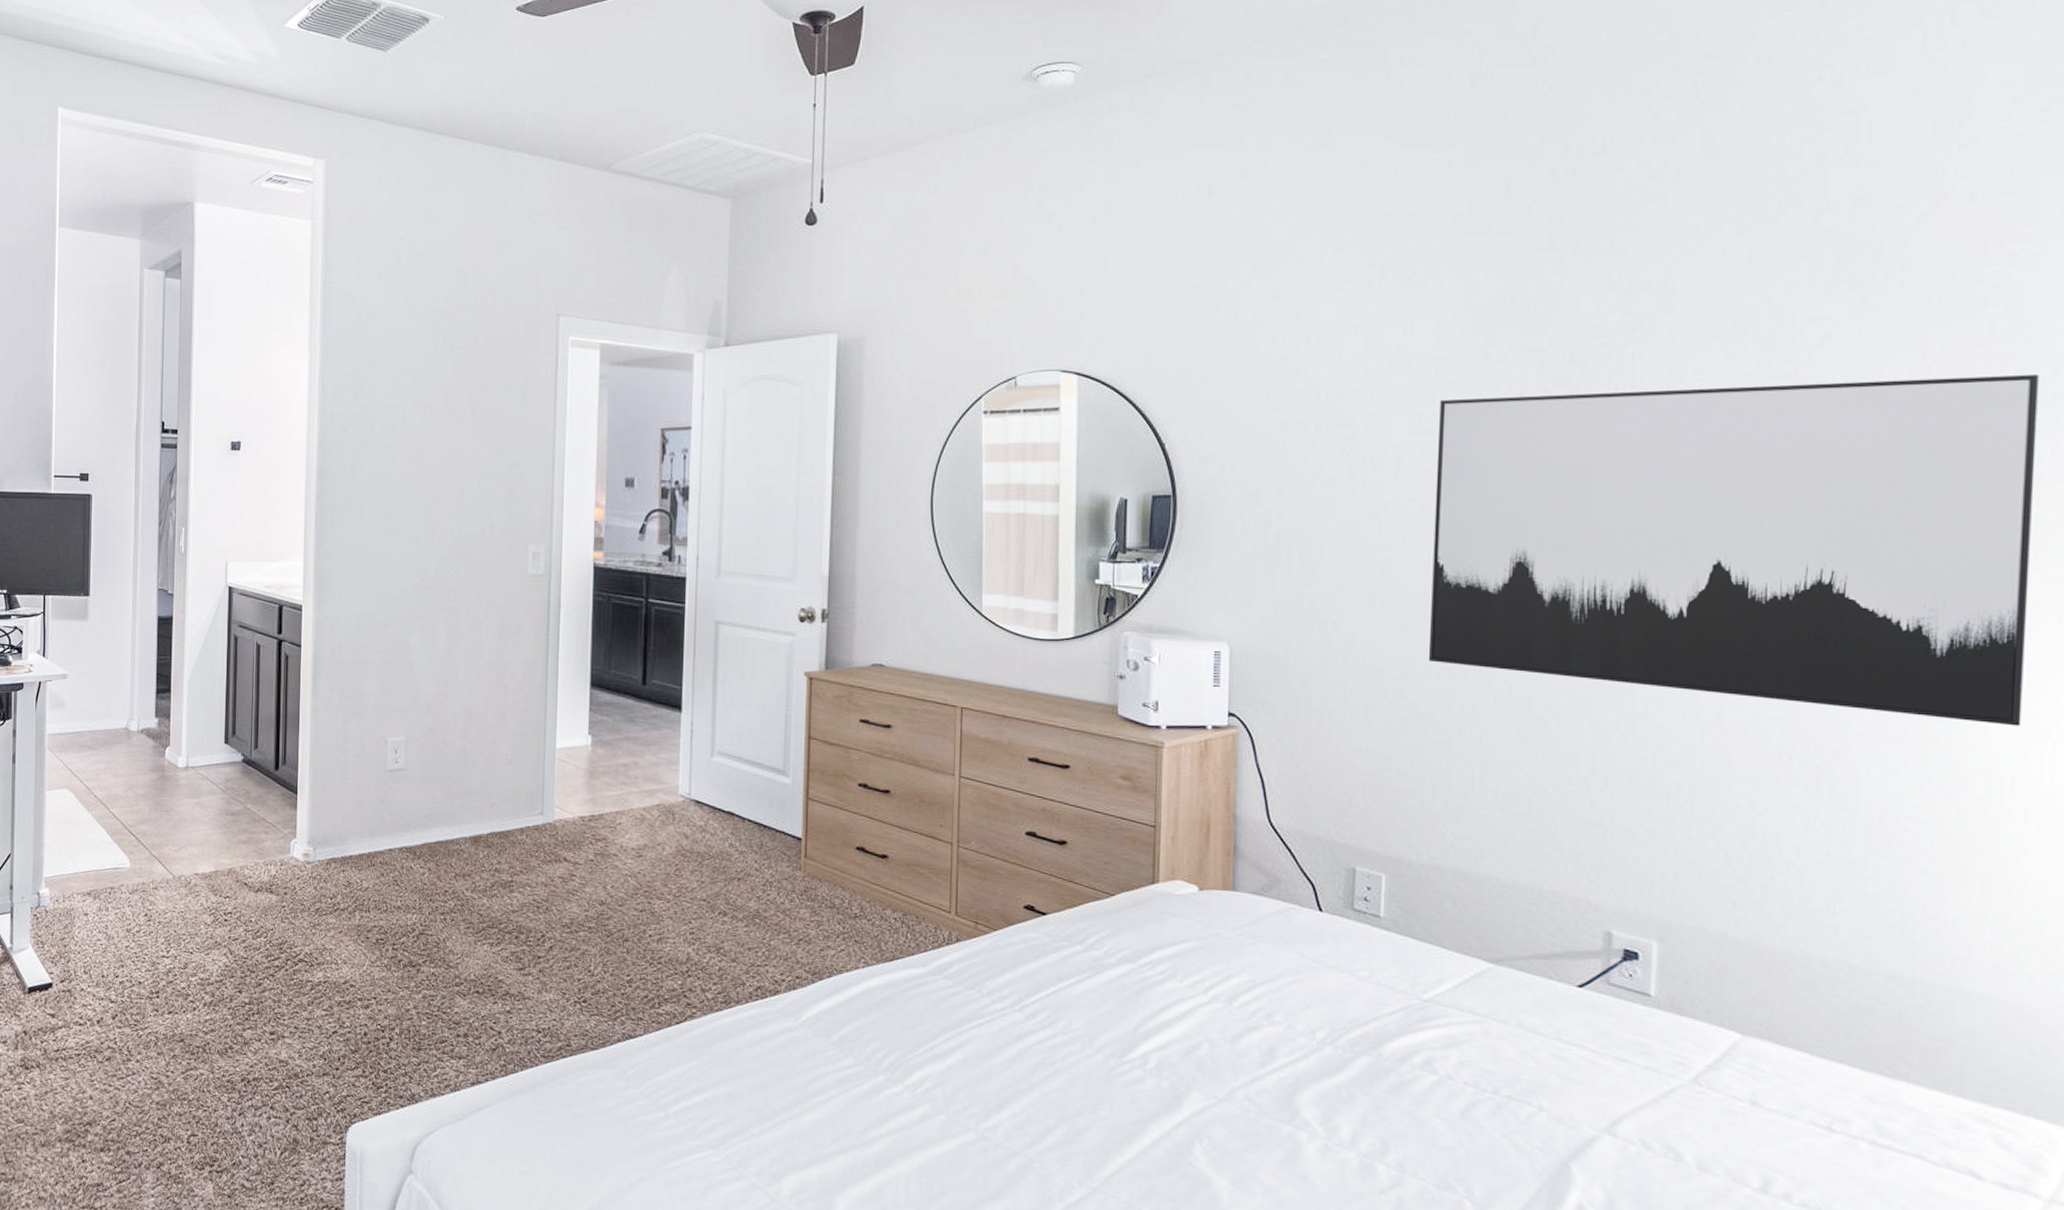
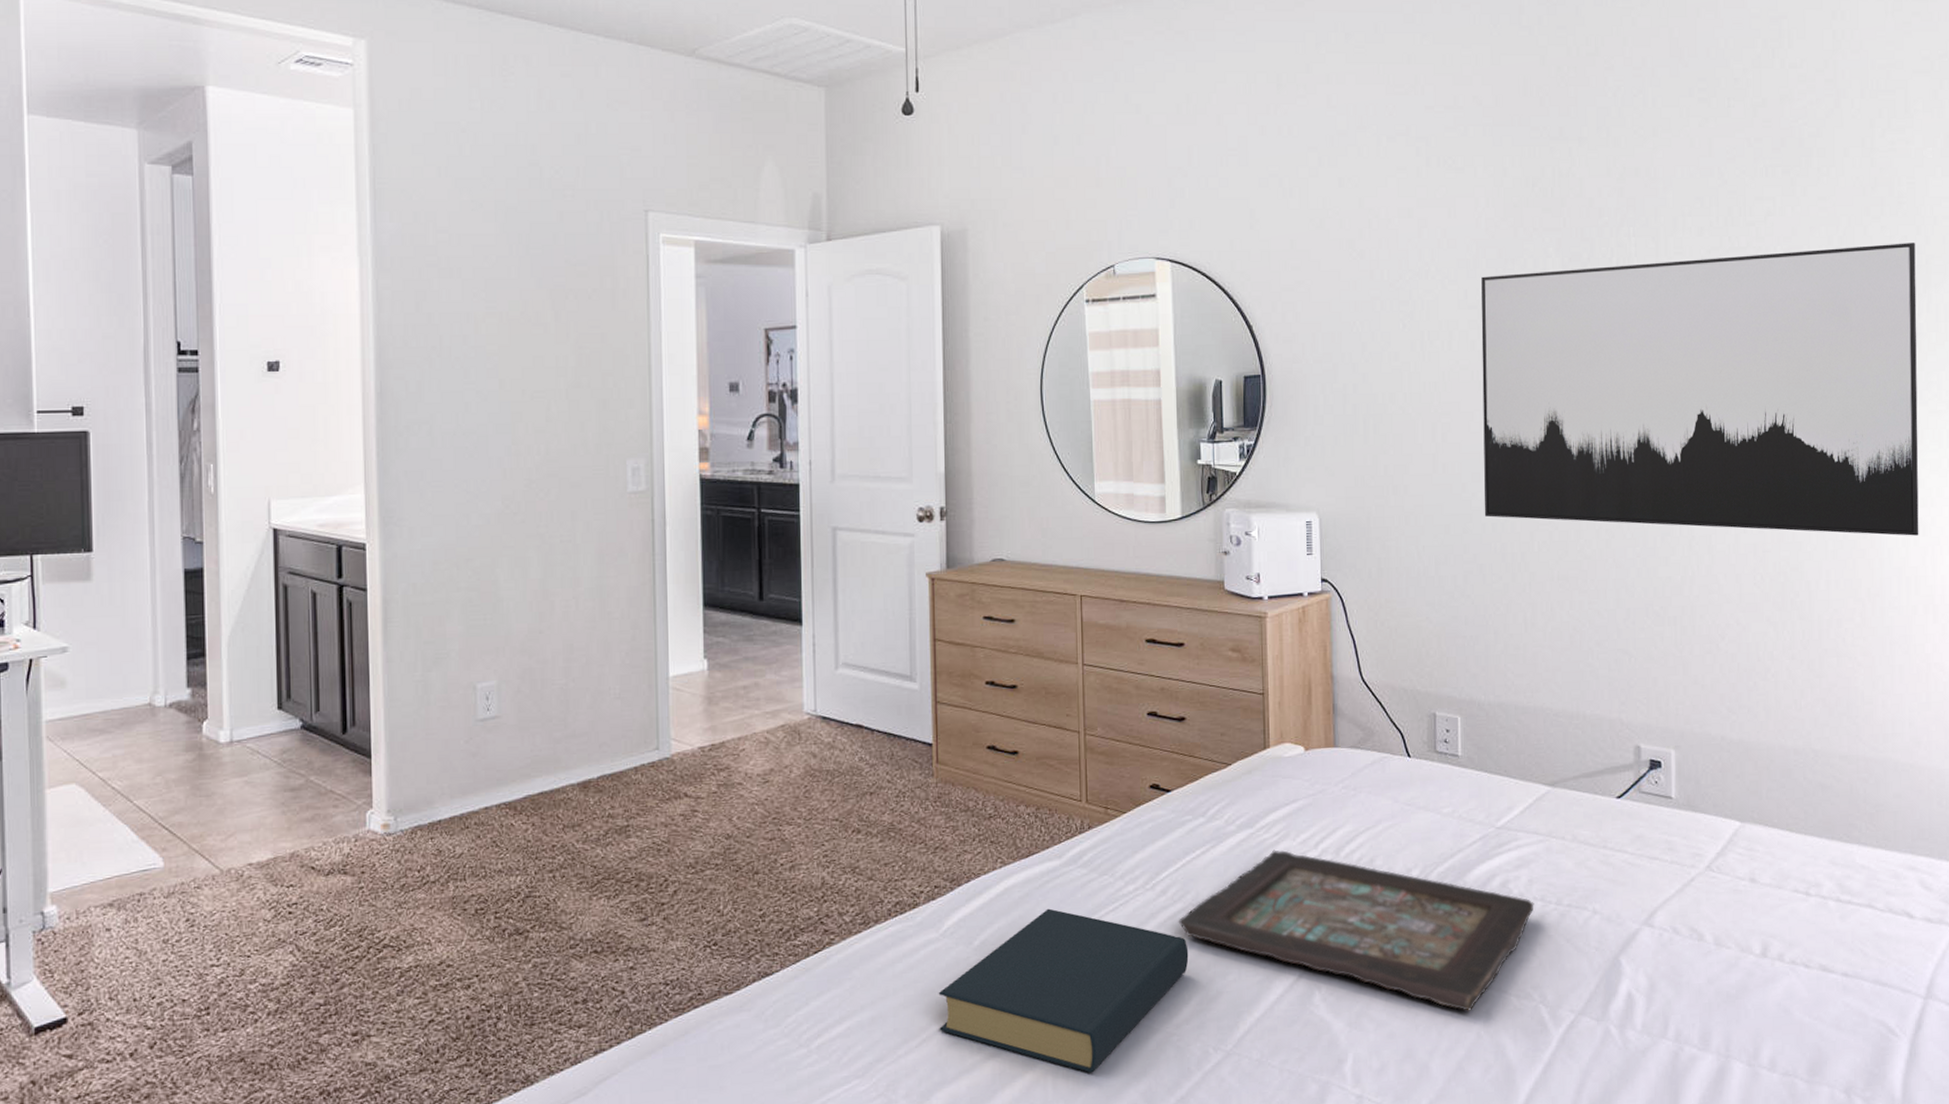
hardback book: none [793,1014,1057,1185] -> present [938,908,1189,1073]
decorative tray: none [1047,989,1465,1193] -> present [1178,850,1534,1011]

